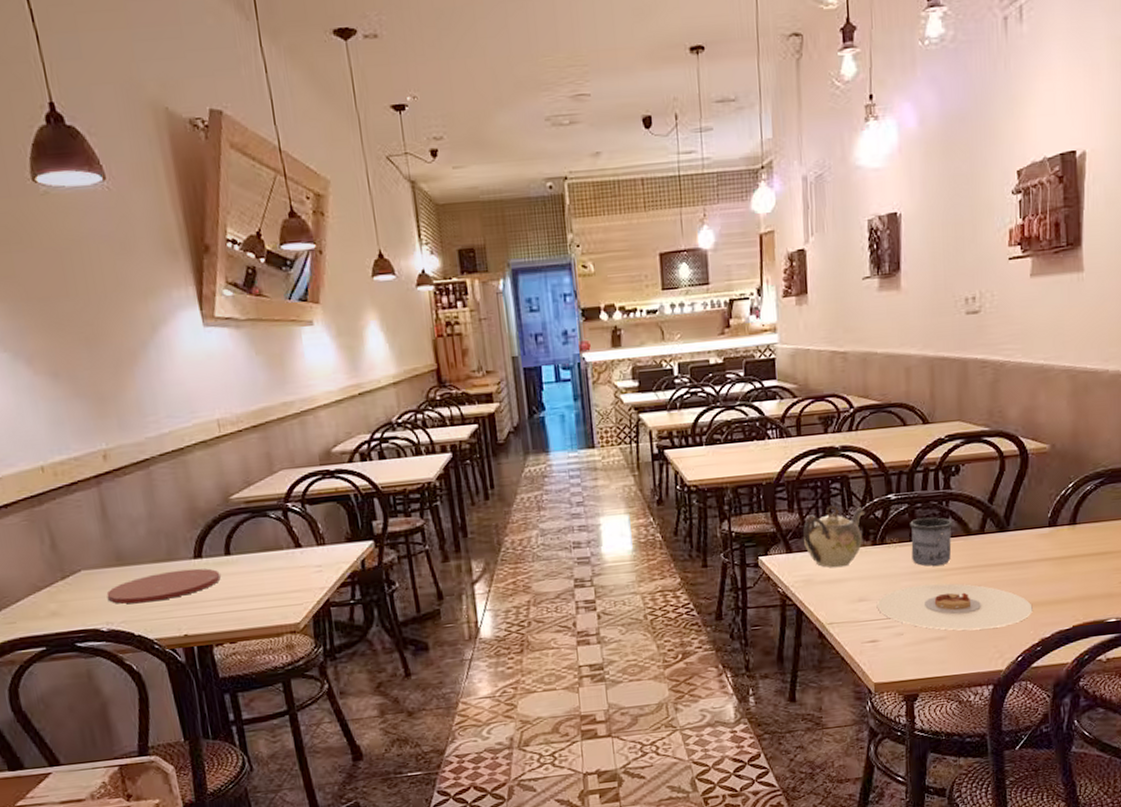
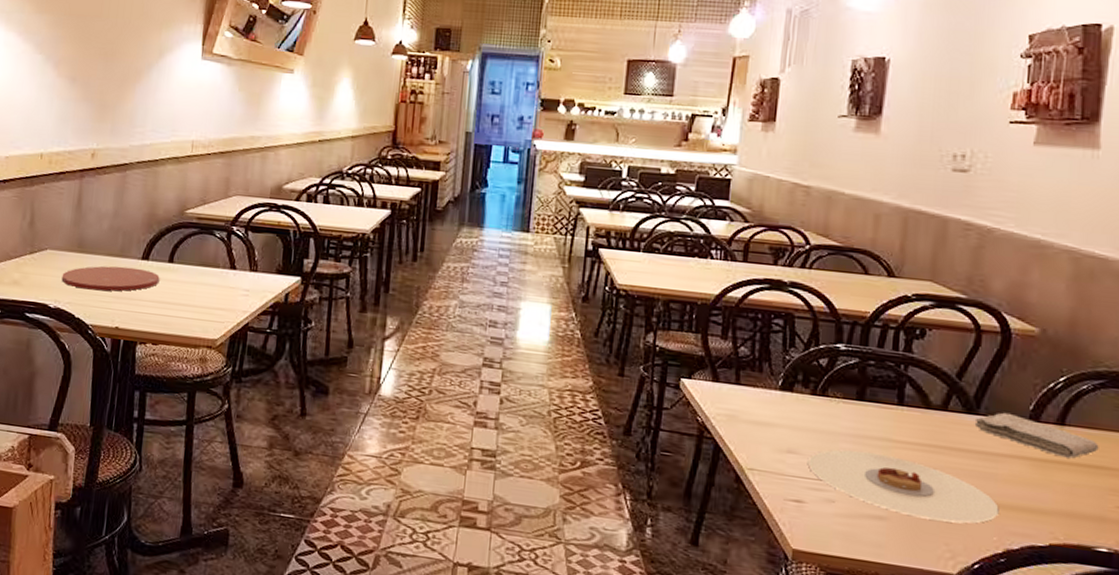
teapot: present [803,505,866,568] -> none [734,341,809,411]
mug: present [910,517,953,566] -> none [856,377,911,435]
washcloth: none [1006,523,1103,552] -> present [974,412,1099,459]

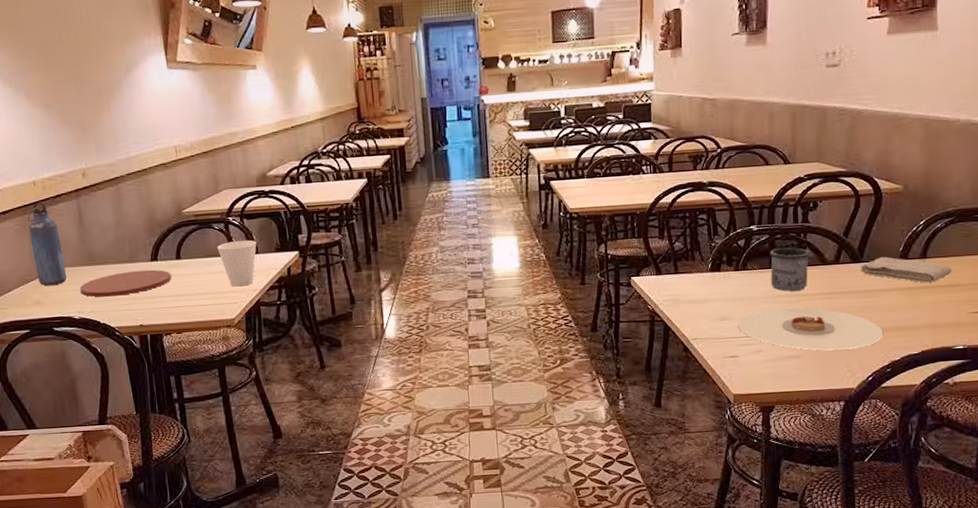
water bottle: none [21,176,55,268] -> present [27,202,68,286]
cup: none [214,253,258,305] -> present [217,240,257,287]
mug: none [856,377,911,435] -> present [770,247,810,291]

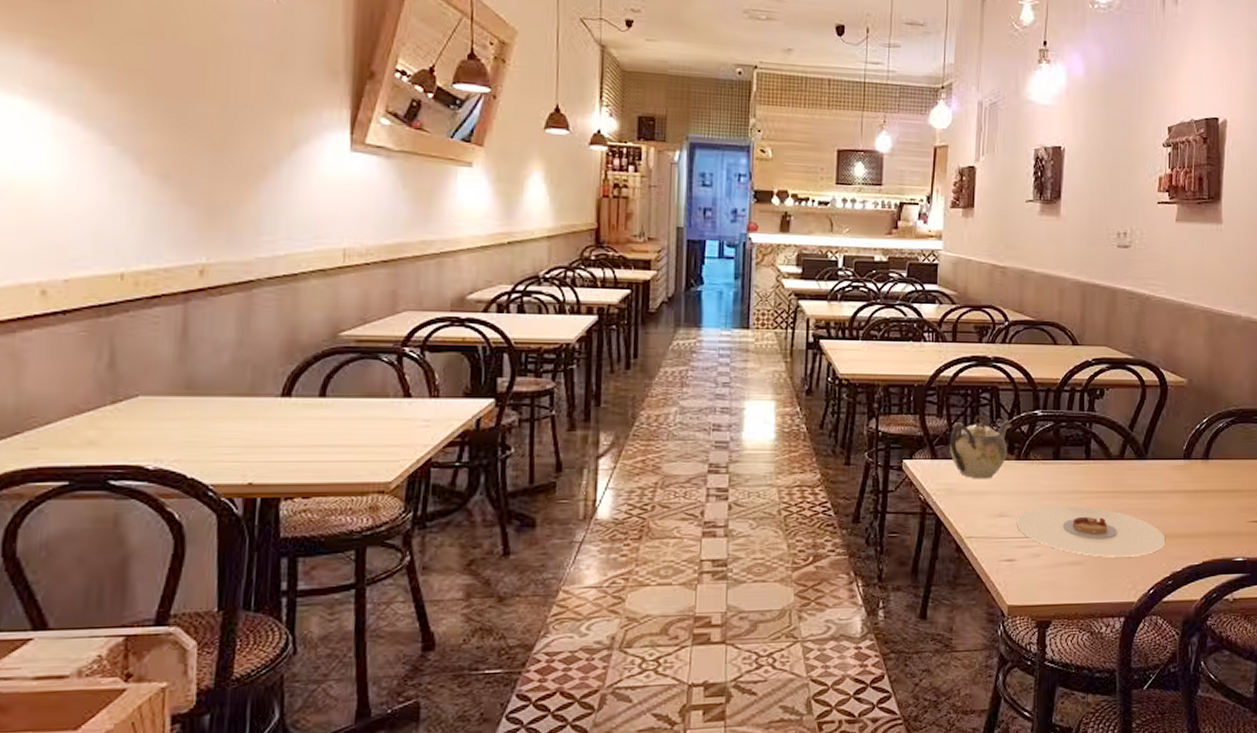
water bottle: present [27,202,68,286] -> none [98,303,148,420]
plate: present [79,269,172,297] -> none [163,407,308,441]
cup: present [217,240,257,287] -> none [381,378,439,439]
teapot: none [672,234,729,290] -> present [950,415,1012,479]
mug: present [770,247,810,291] -> none [1053,437,1095,487]
washcloth: present [860,256,952,283] -> none [1144,454,1233,487]

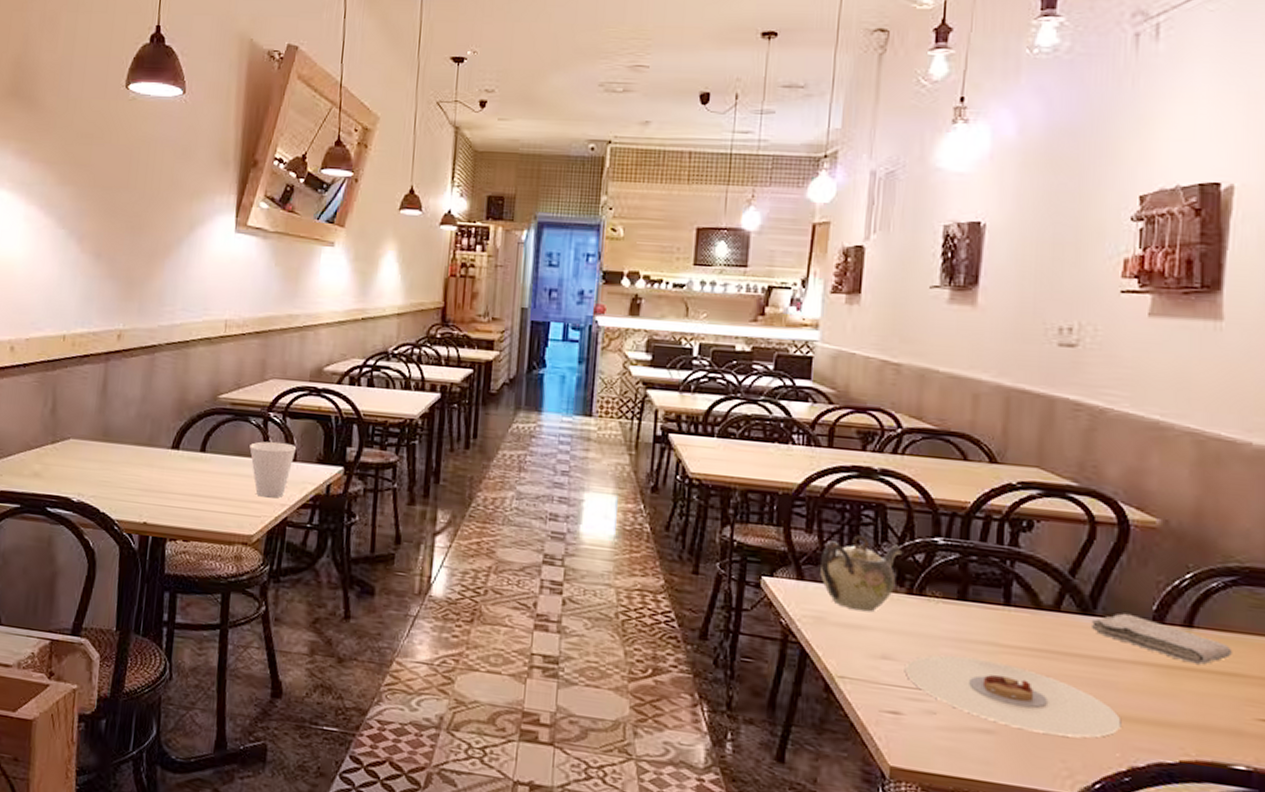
cup: none [381,378,439,439] -> present [249,441,297,498]
washcloth: none [1144,454,1233,487] -> present [1090,613,1233,665]

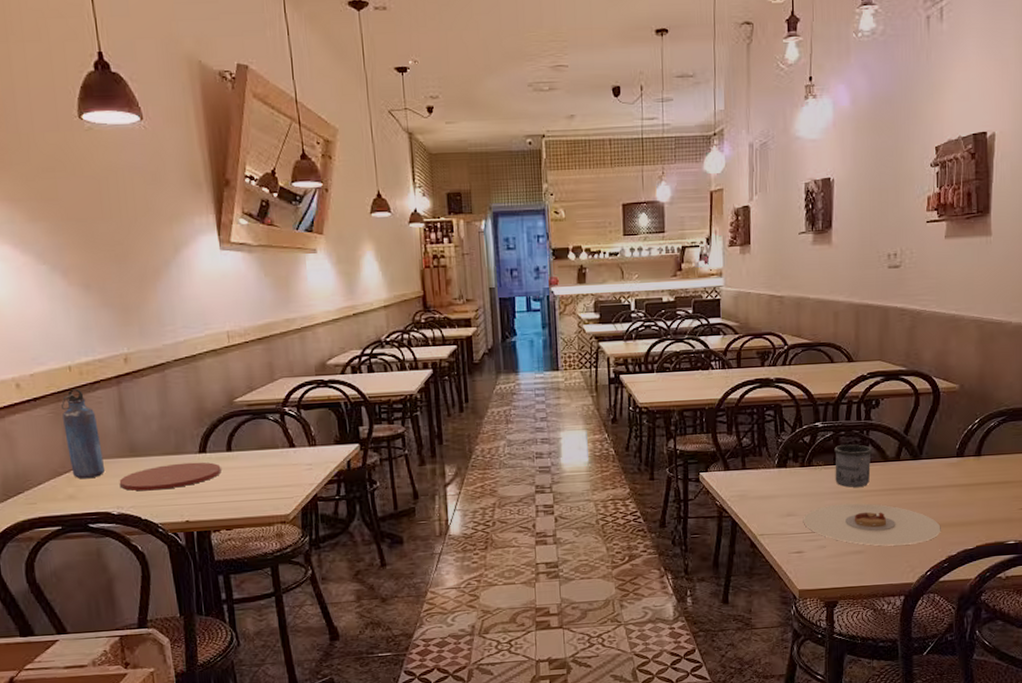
water bottle: none [42,360,78,458] -> present [60,389,106,479]
plate: none [85,456,191,484] -> present [119,462,221,491]
cup: present [249,441,297,498] -> none [272,431,315,481]
teapot: present [820,535,903,612] -> none [740,430,796,485]
mug: none [957,574,1018,639] -> present [834,444,873,487]
washcloth: present [1090,613,1233,665] -> none [919,454,1004,480]

